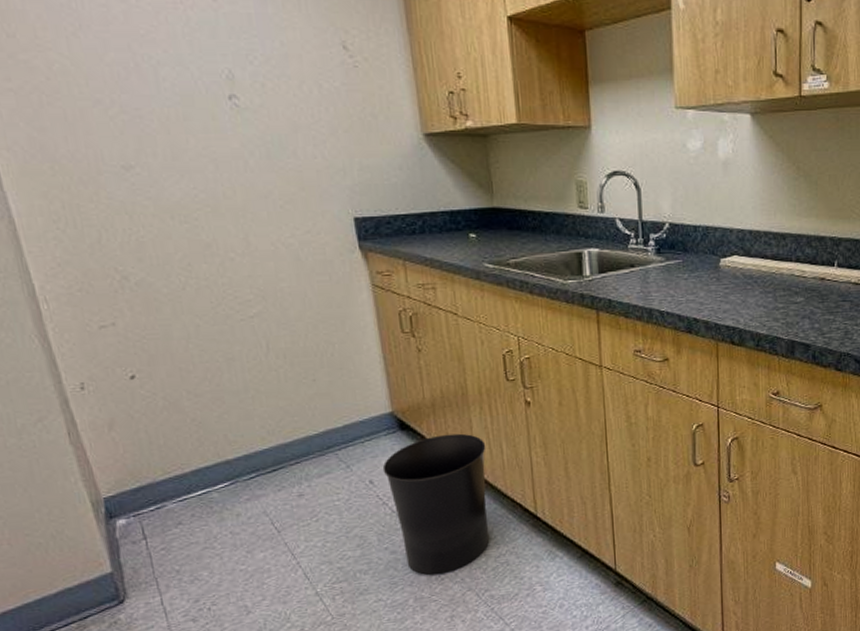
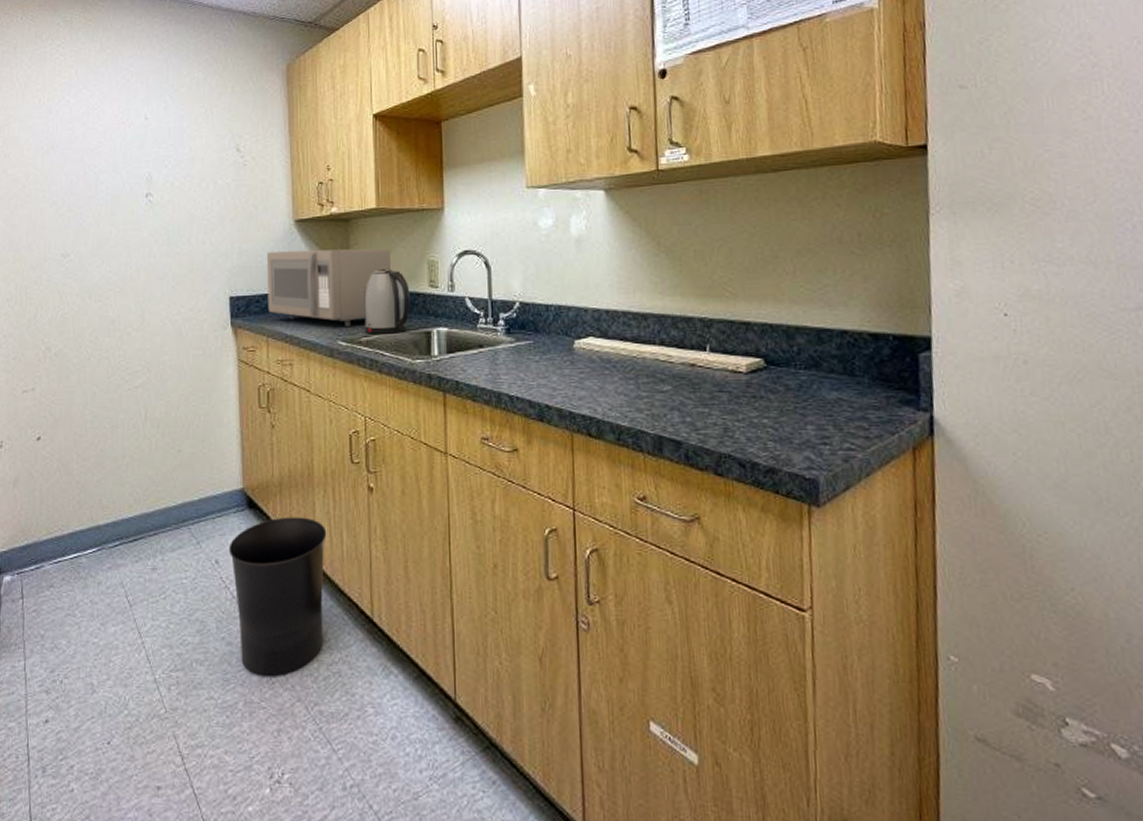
microwave: none [393,167,537,248] -> present [266,248,391,326]
kettle: none [509,188,560,256] -> present [364,268,410,334]

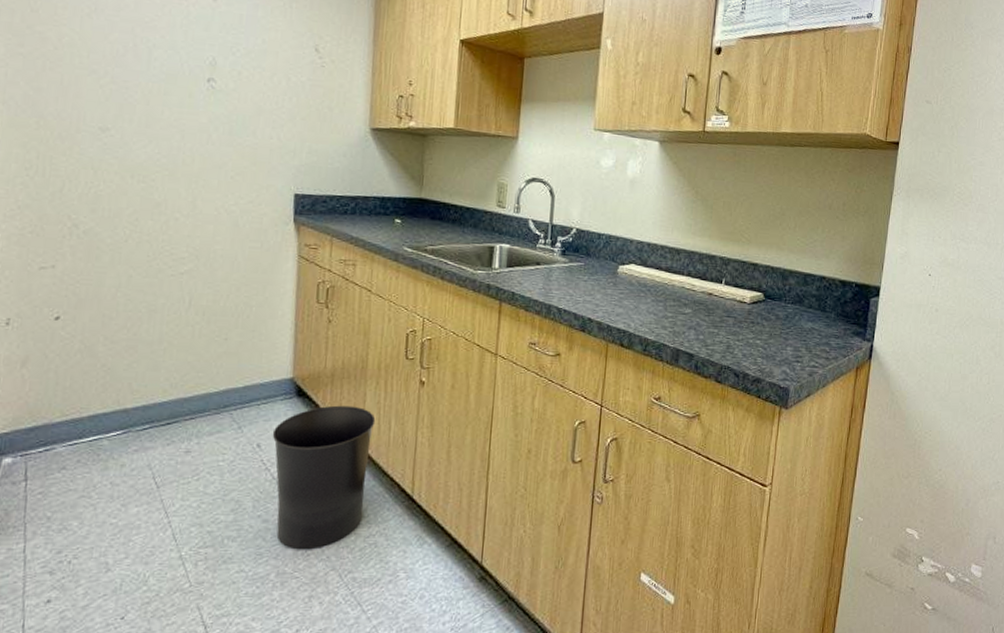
microwave: present [266,248,391,326] -> none [334,155,464,234]
kettle: present [364,268,410,334] -> none [431,184,479,246]

